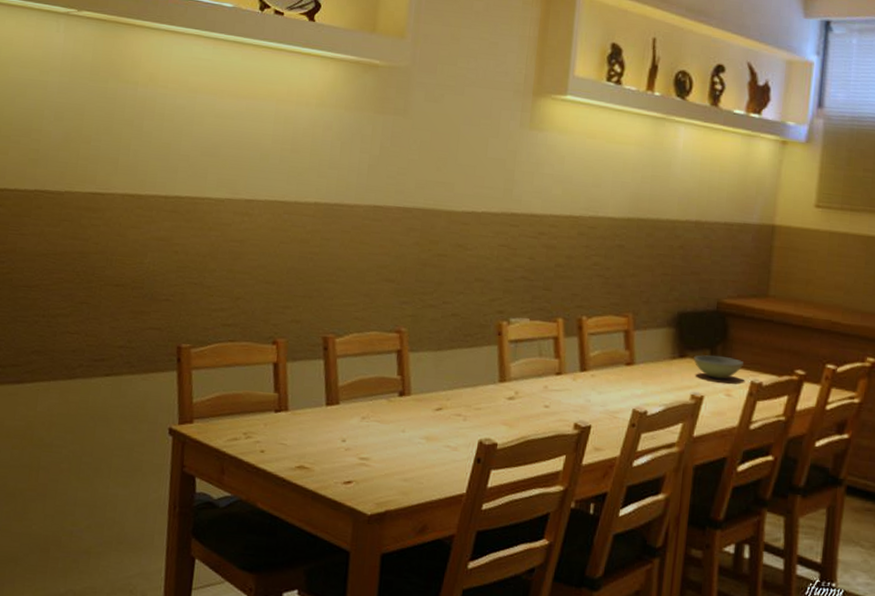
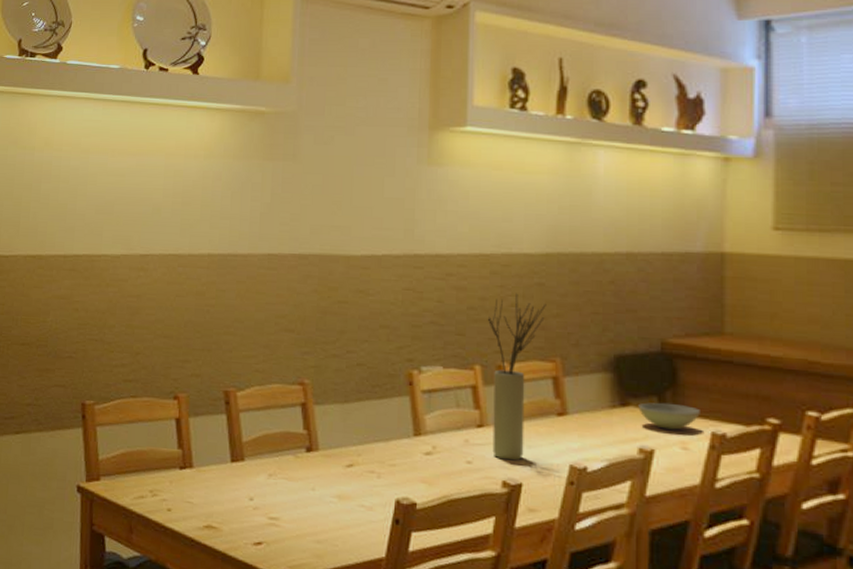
vase: none [568,253,624,405] -> present [487,293,546,461]

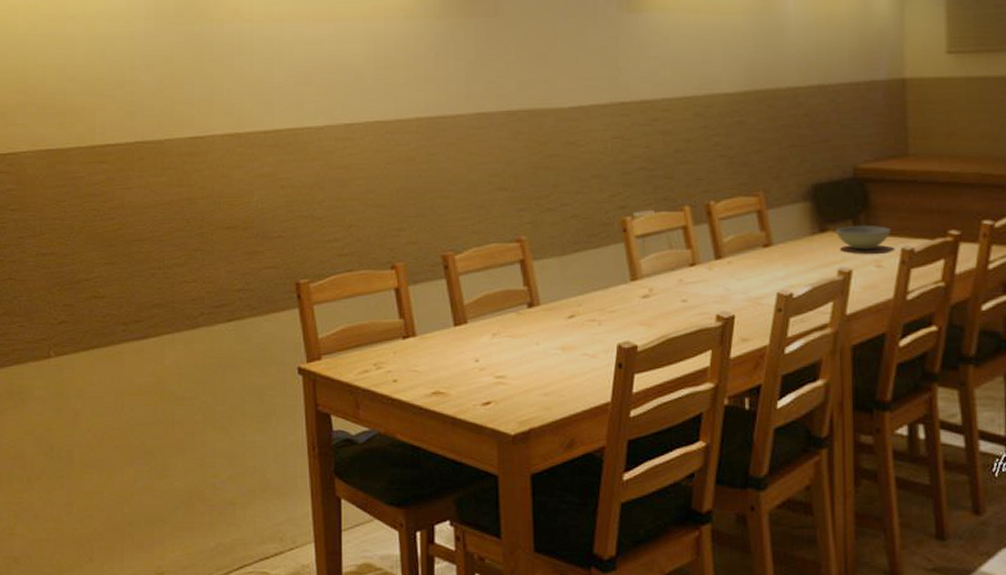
vase: present [487,293,546,461] -> none [693,132,748,295]

